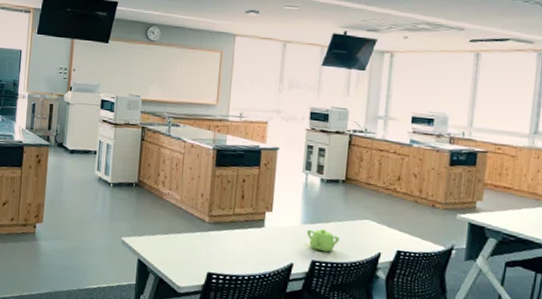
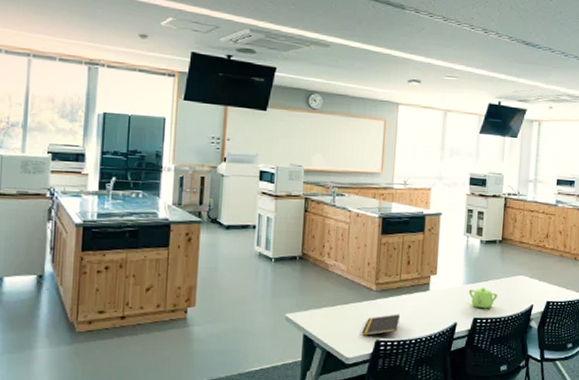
notepad: none [193,248,233,267] -> present [361,314,400,336]

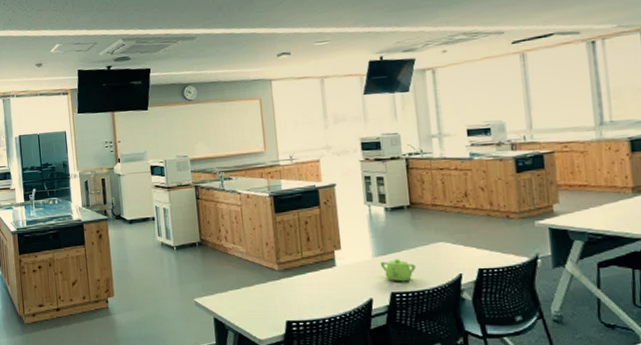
notepad: present [361,314,400,336] -> none [270,293,308,317]

